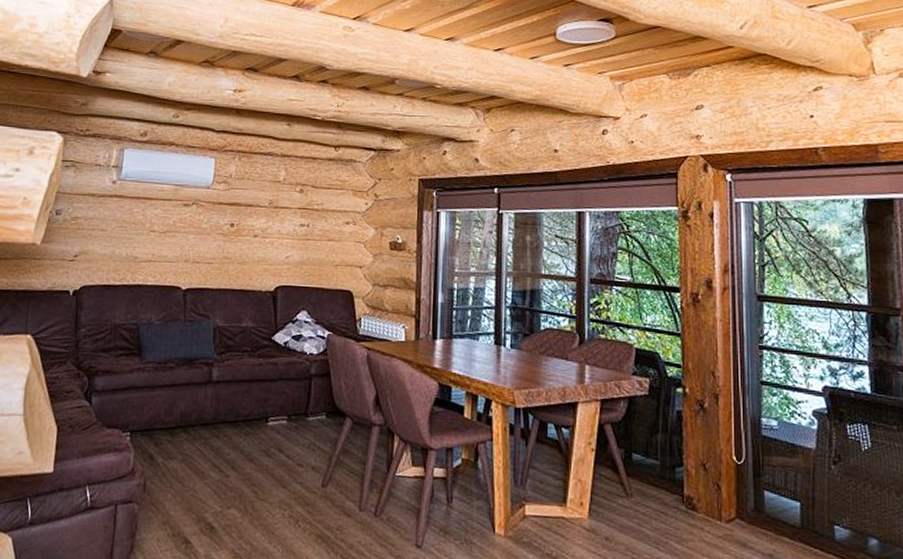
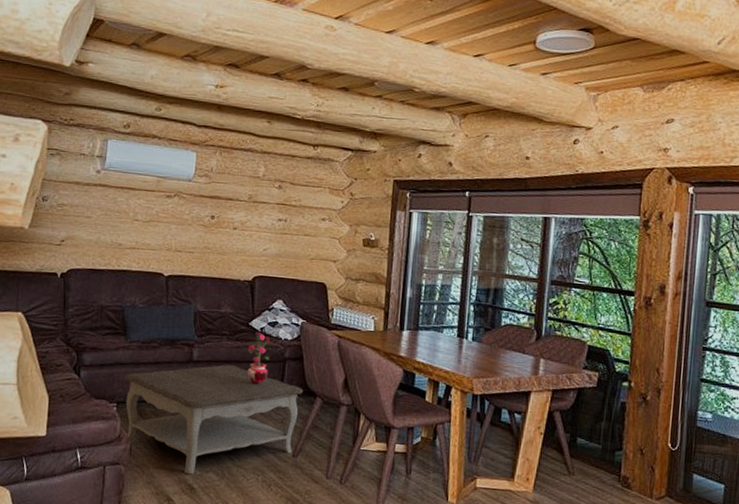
coffee table: none [138,384,331,512] -> present [124,364,303,475]
potted plant: none [270,346,296,406] -> present [247,331,271,385]

